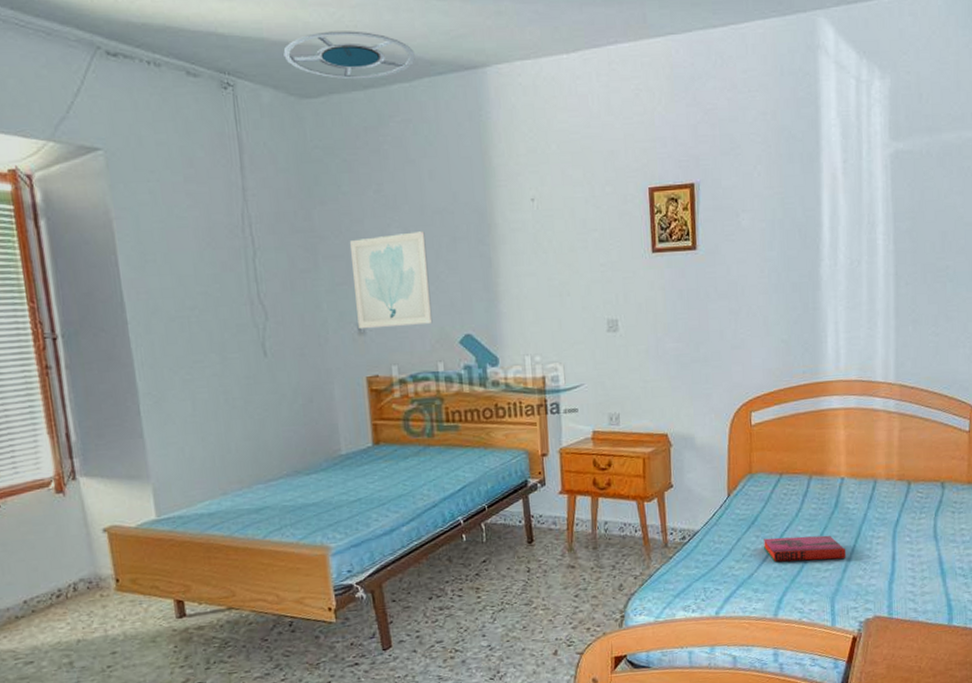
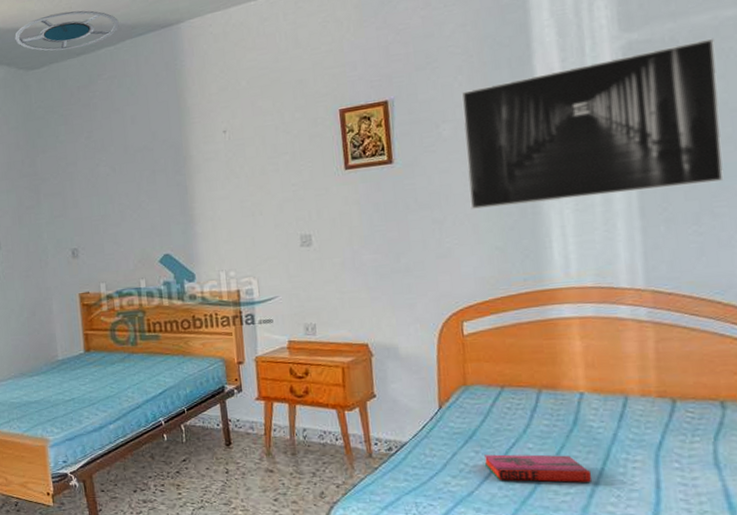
wall art: present [350,231,433,330] -> none [66,167,135,254]
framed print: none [760,156,958,301] -> present [462,38,724,209]

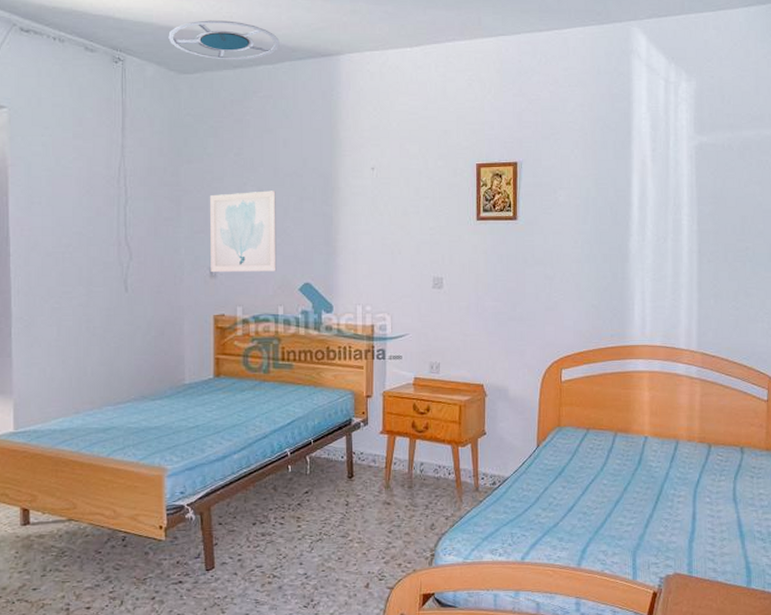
wall art: none [66,167,135,254] -> present [210,191,277,273]
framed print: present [462,38,724,209] -> none [575,150,757,270]
hardback book: present [484,454,591,483] -> none [569,489,647,515]

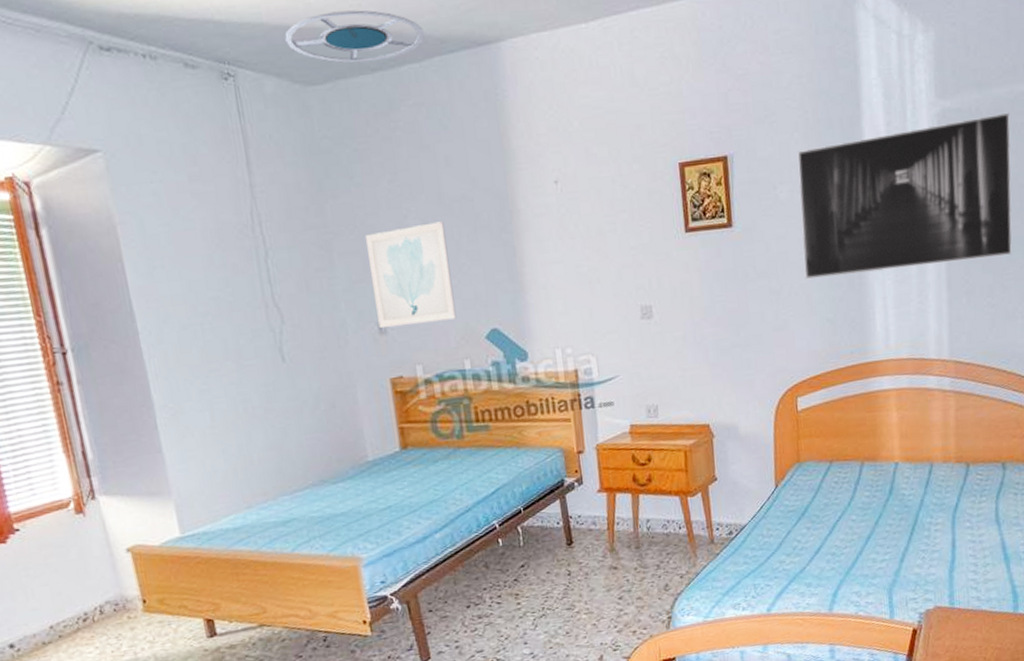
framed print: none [575,150,757,270] -> present [797,112,1012,279]

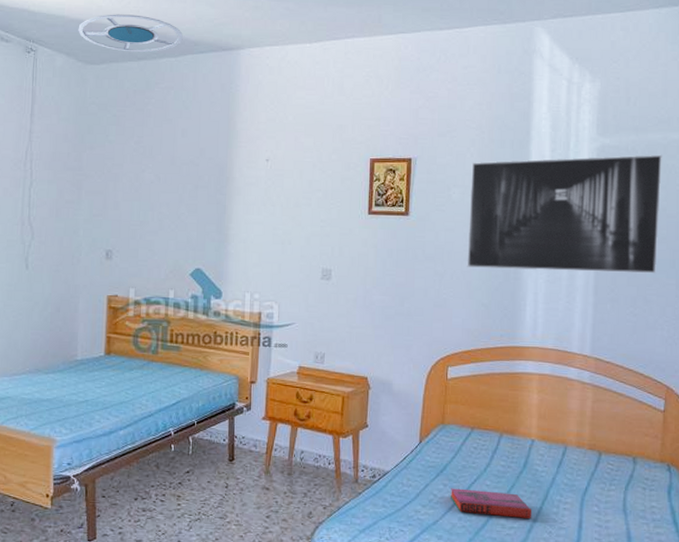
wall art: present [366,221,457,329] -> none [107,178,172,256]
hardback book: none [814,523,902,554] -> present [450,488,531,519]

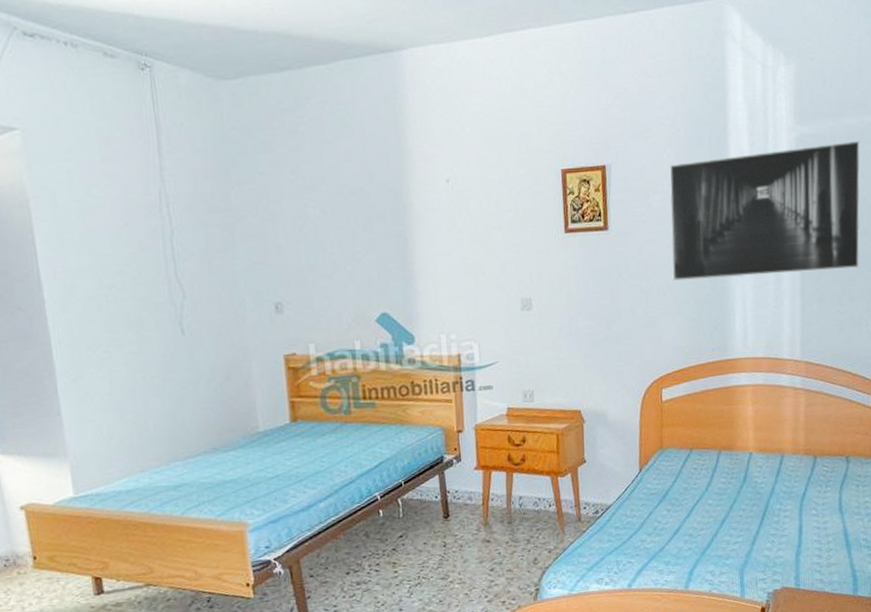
ceiling lamp: present [78,14,183,53] -> none [200,13,331,62]
hardback book: present [450,488,531,519] -> none [674,508,754,535]

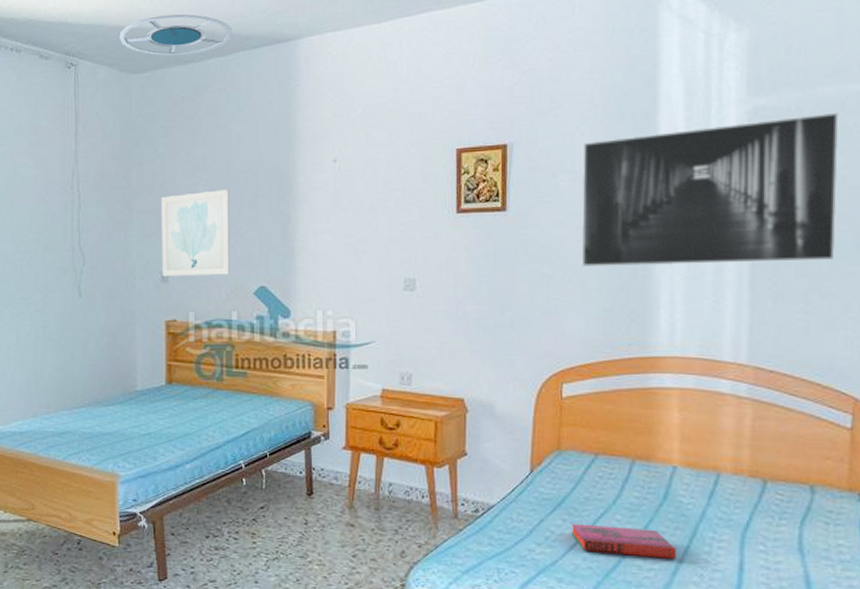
ceiling lamp: none [200,13,331,62] -> present [119,14,233,56]
wall art: none [267,211,349,308] -> present [162,189,230,277]
hardback book: none [674,508,754,535] -> present [570,524,676,559]

